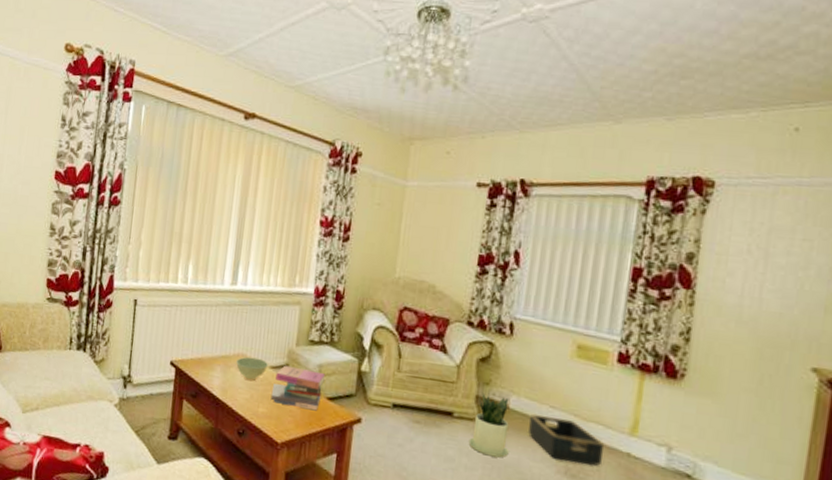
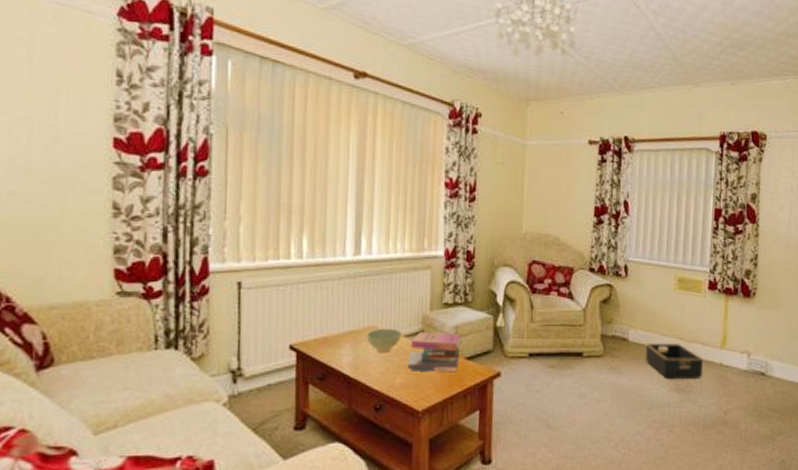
planter: present [468,392,509,458] -> none [597,330,631,386]

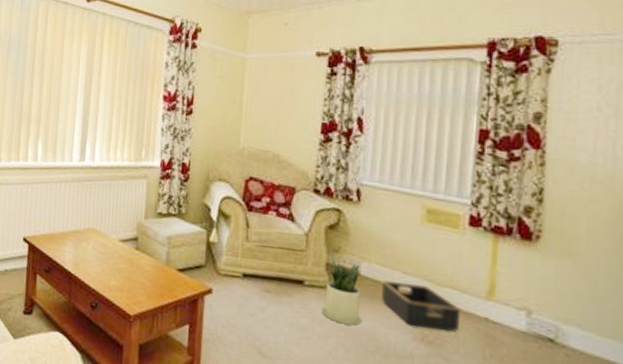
bowl: present [367,328,403,353] -> none [87,231,119,255]
books: present [407,331,462,373] -> none [122,238,174,283]
planter: none [597,330,631,386] -> present [321,260,363,326]

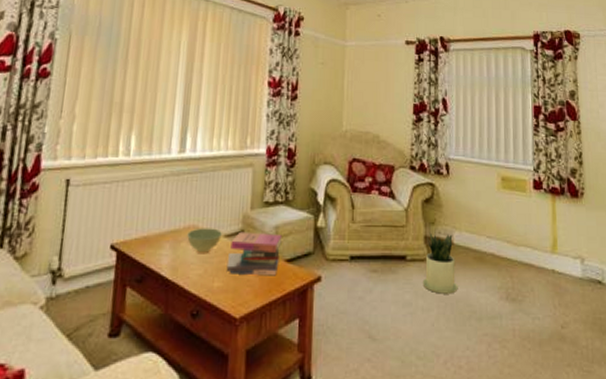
bowl: none [87,231,119,255] -> present [187,228,223,254]
books: none [122,238,174,283] -> present [226,231,282,276]
basket: present [382,281,461,332] -> none [472,247,535,287]

